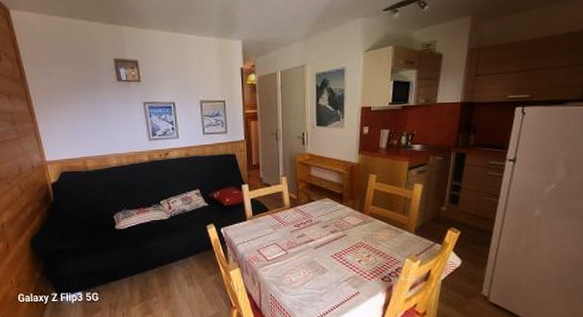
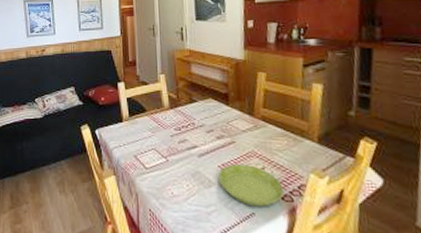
saucer: none [331,254,384,287] -> present [218,164,284,207]

